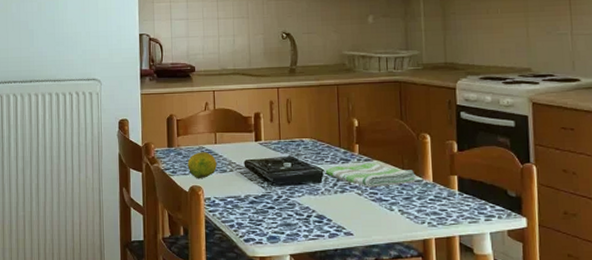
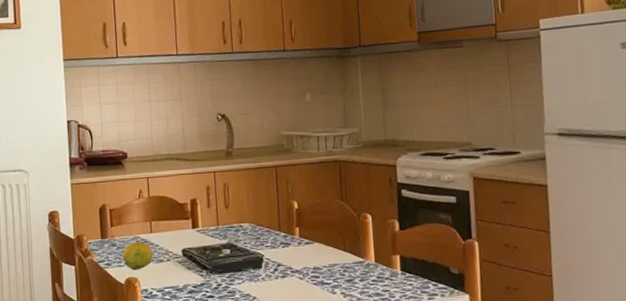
dish towel: present [325,163,417,188] -> none [265,246,359,271]

